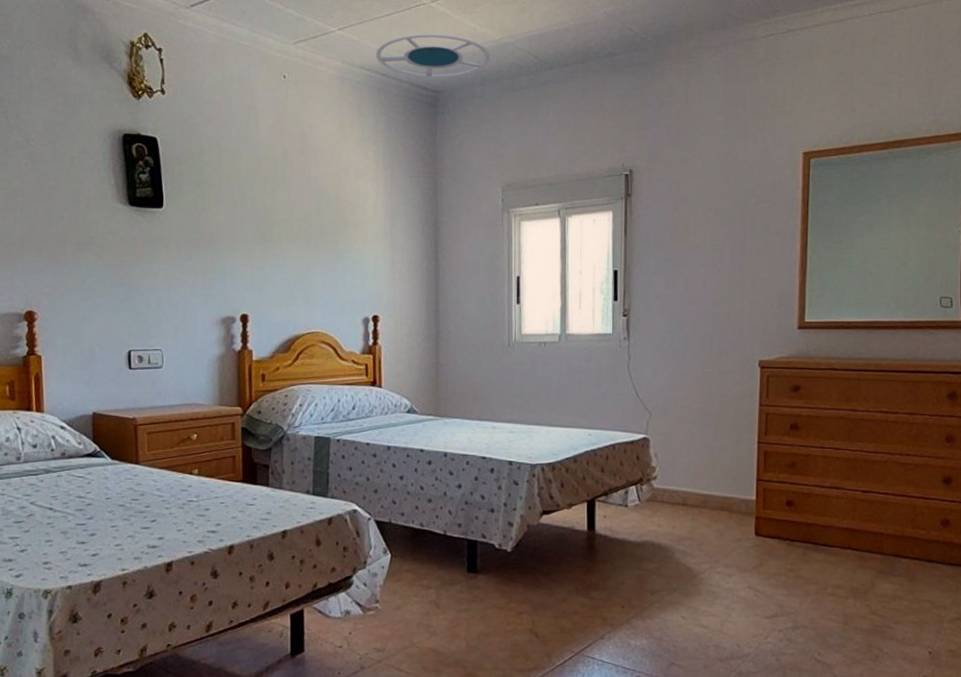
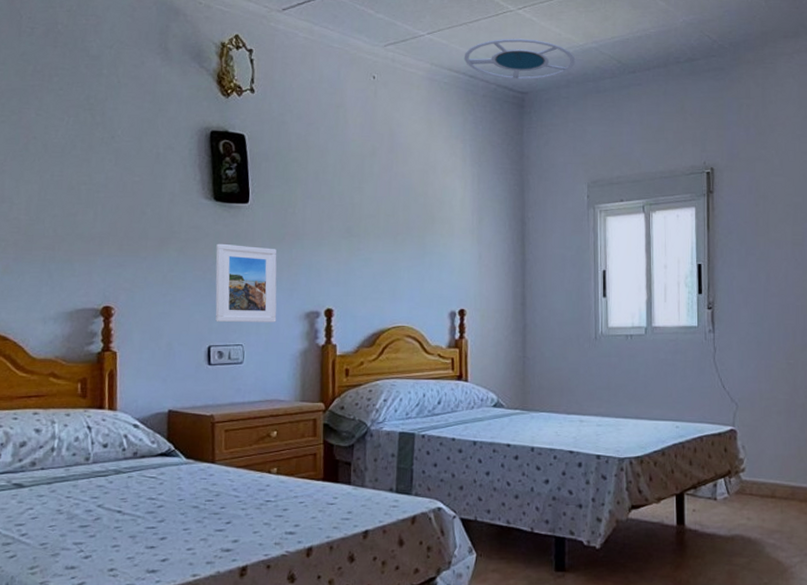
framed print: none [132,248,194,328] -> present [215,243,277,322]

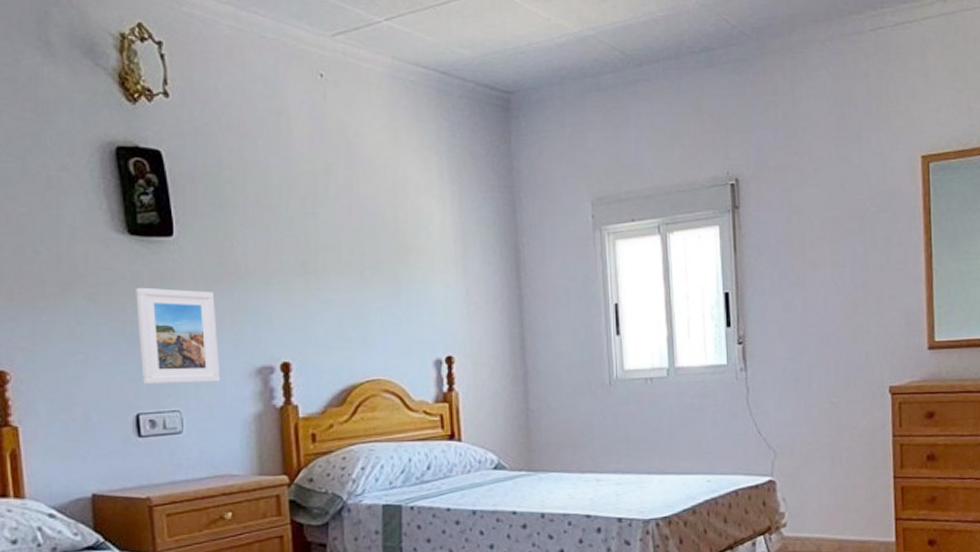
ceiling lamp: present [463,38,576,80] -> none [432,25,570,76]

